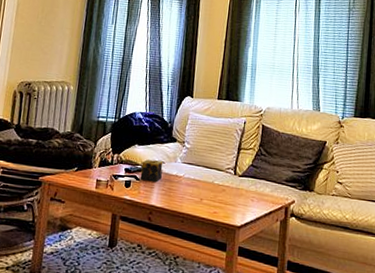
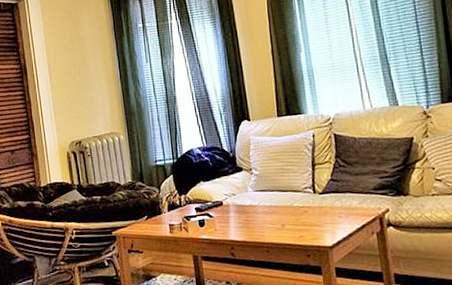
candle: present [140,159,163,182] -> none [211,193,237,216]

